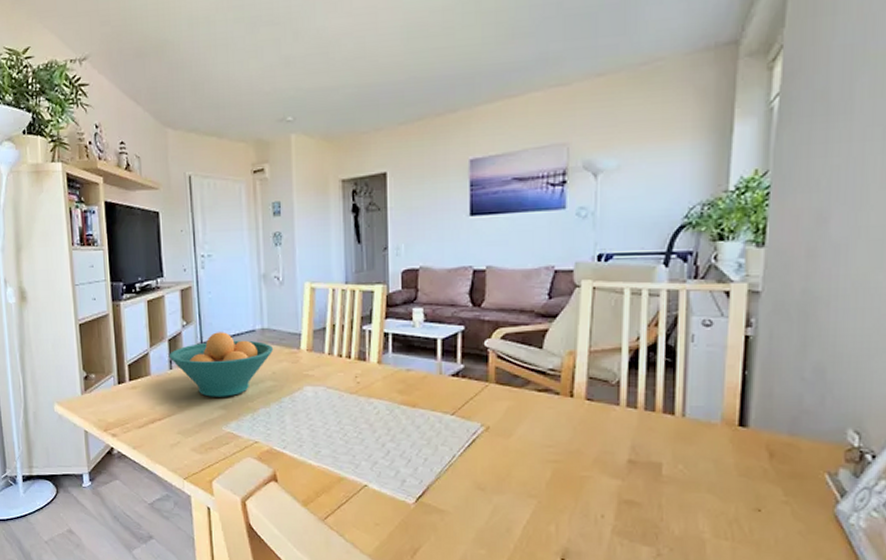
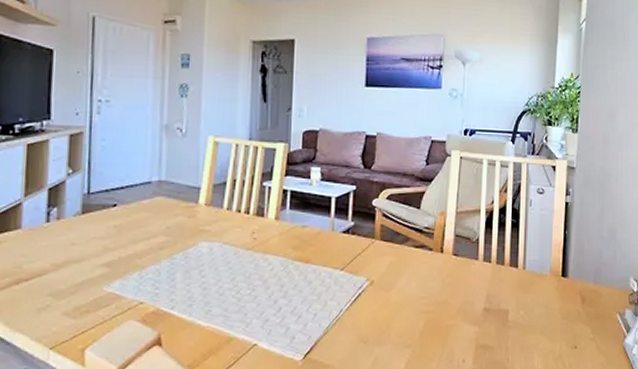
fruit bowl: present [168,332,274,397] -> none [46,182,170,253]

